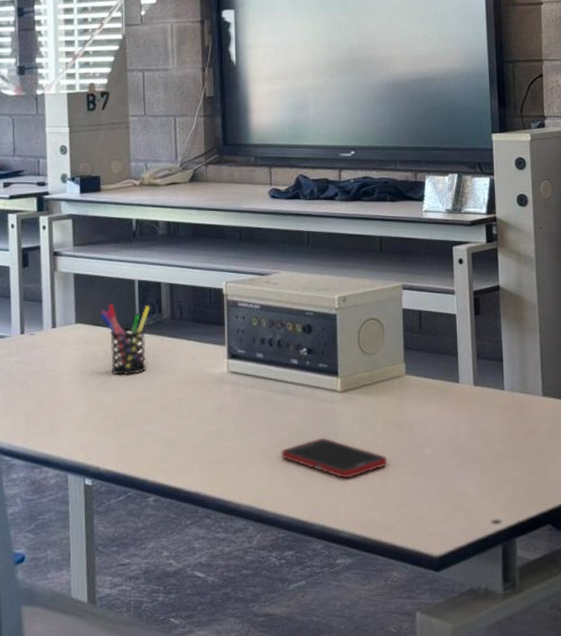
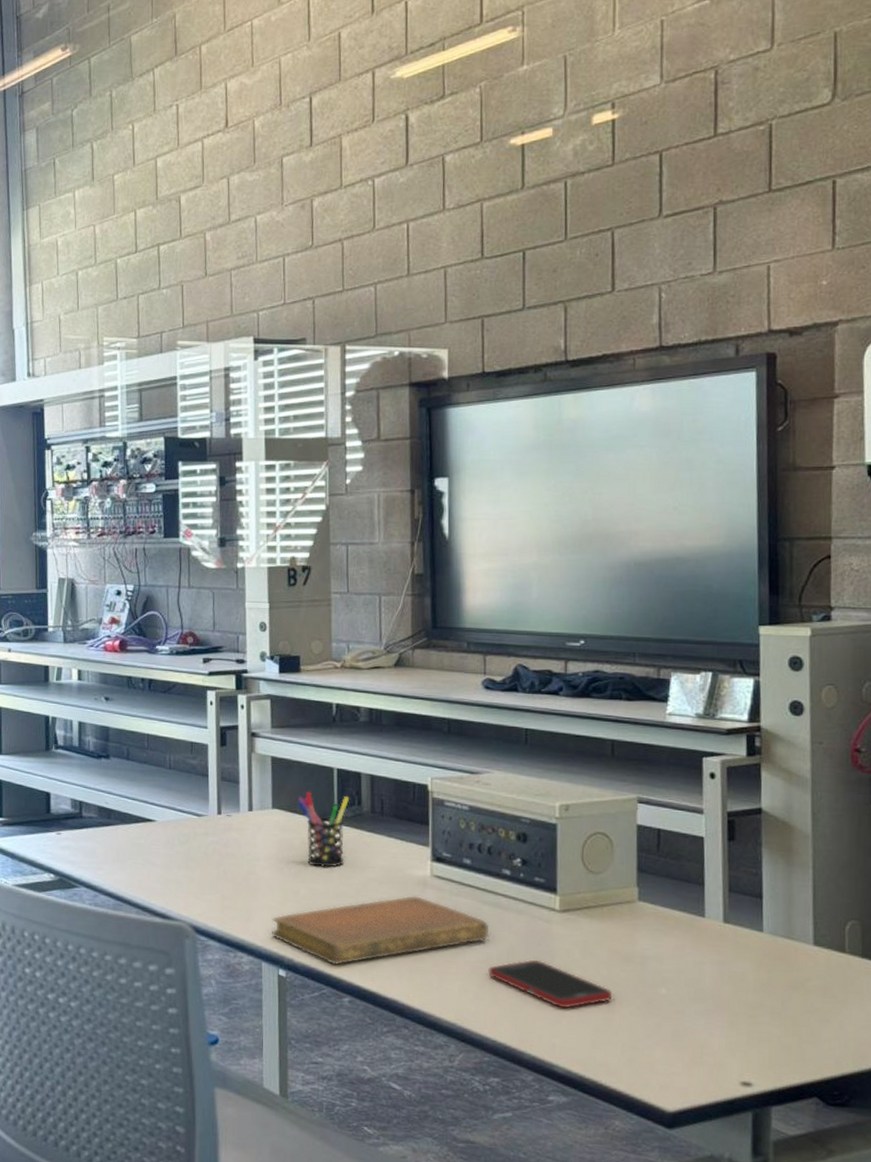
notebook: none [77,392,281,468] -> present [272,895,490,966]

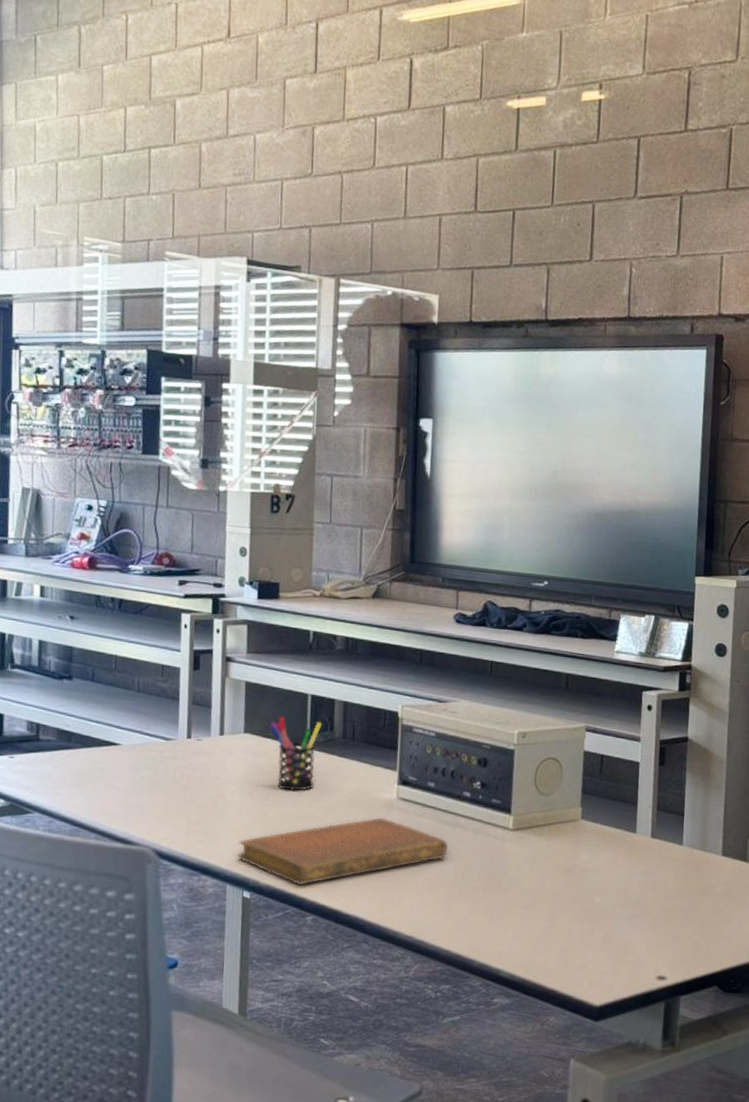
cell phone: present [488,959,613,1009] -> none [445,874,555,919]

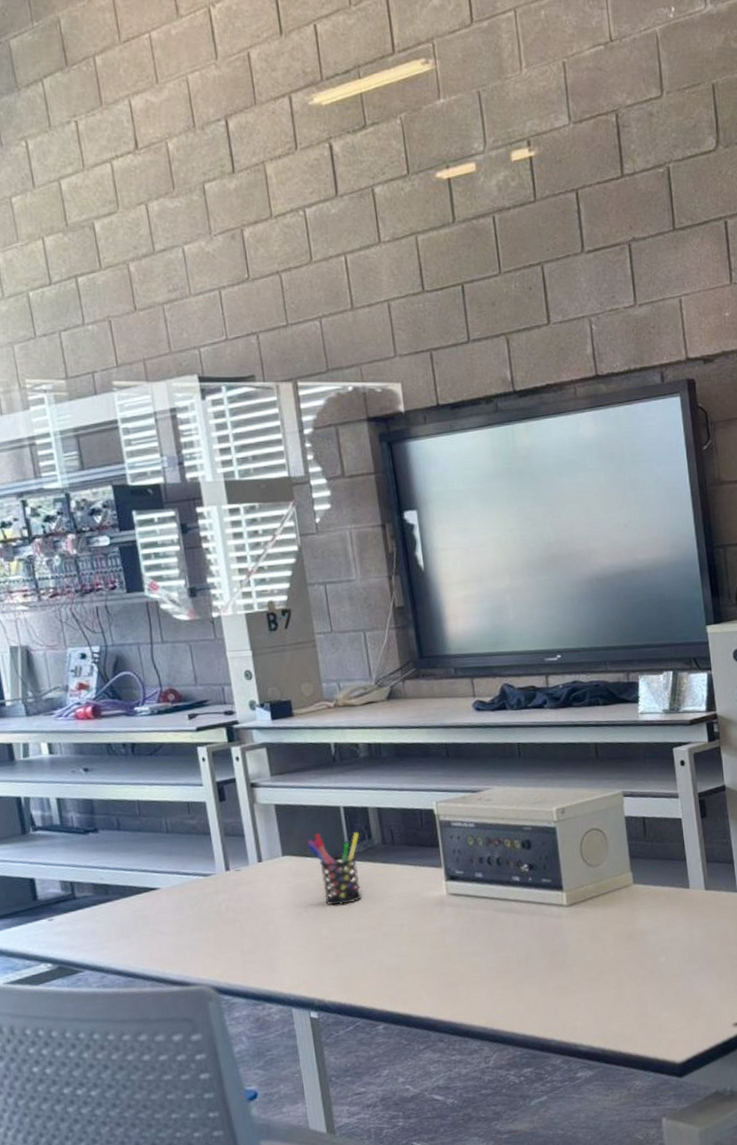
notebook: present [238,817,449,886] -> none [297,915,508,998]

